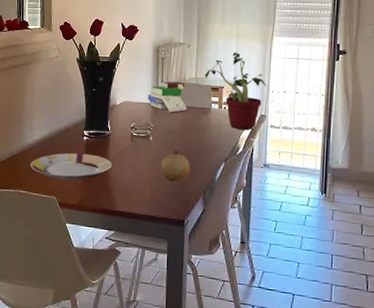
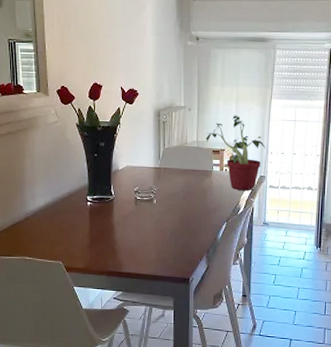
plate: present [30,153,112,180] -> none [35,218,117,245]
book: present [147,81,188,113] -> none [150,145,190,176]
fruit: present [161,150,191,182] -> none [165,212,194,243]

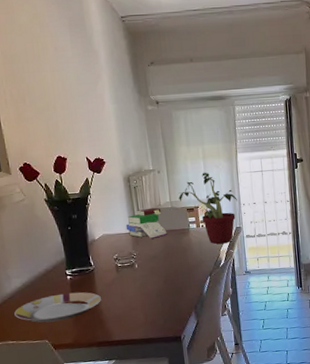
plate: none [35,218,117,245] -> present [14,292,101,323]
book: none [150,145,190,176] -> present [125,207,167,239]

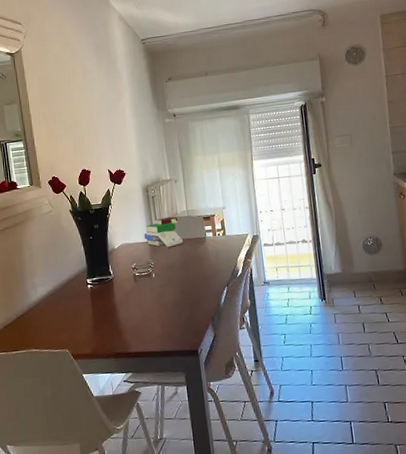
plate: present [14,292,101,323] -> none [38,301,119,332]
potted plant: present [178,172,237,244] -> none [194,180,254,253]

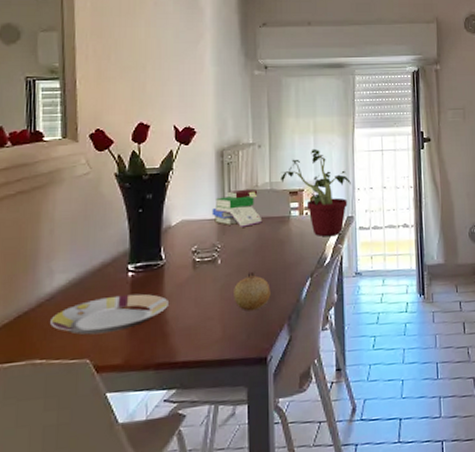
plate: none [38,301,119,332] -> present [50,293,168,335]
fruit: none [167,282,196,314] -> present [234,271,271,311]
potted plant: none [194,180,254,253] -> present [280,148,351,236]

